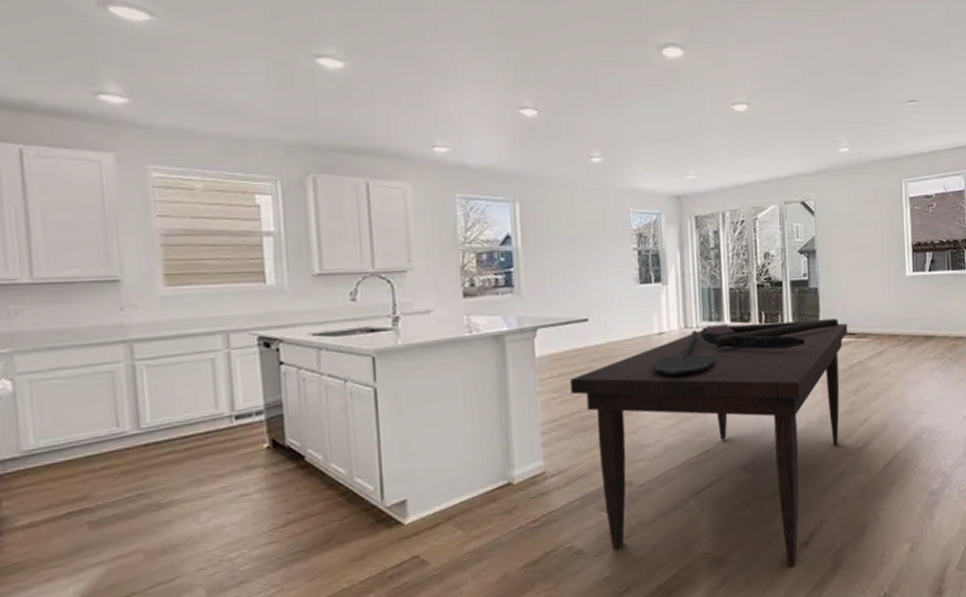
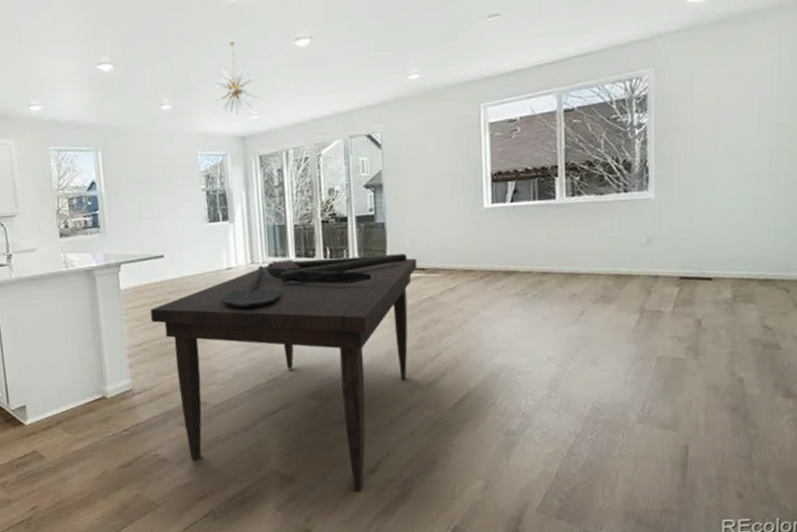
chandelier: none [650,100,695,173] -> present [215,42,257,115]

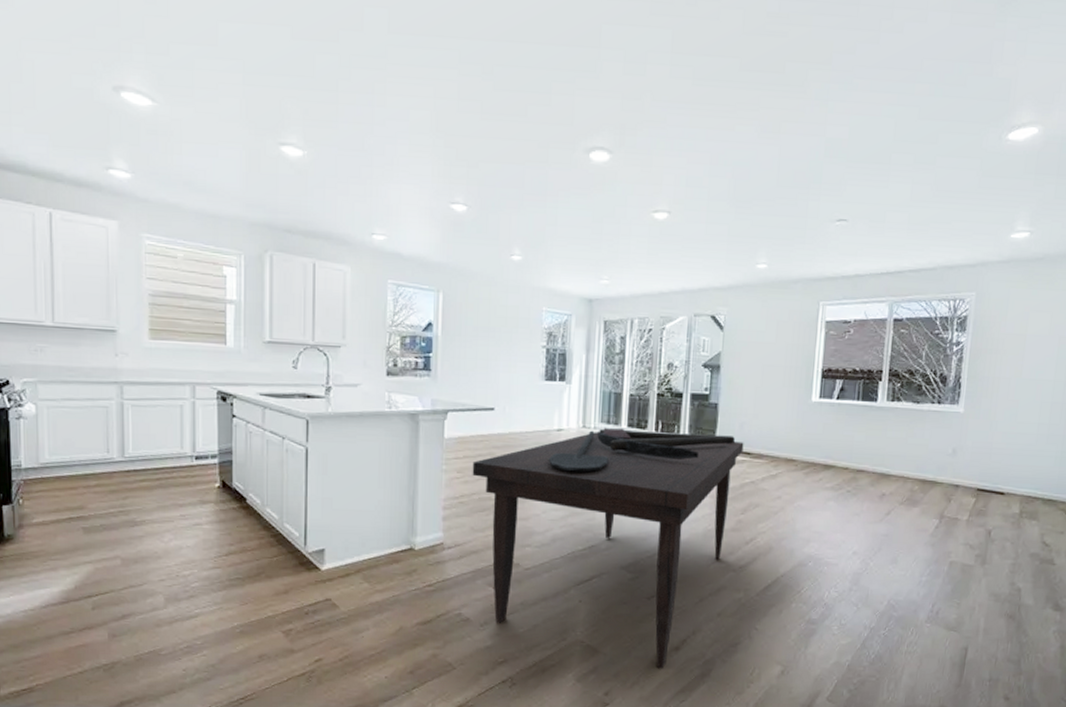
chandelier: present [215,42,257,115] -> none [567,204,612,276]

